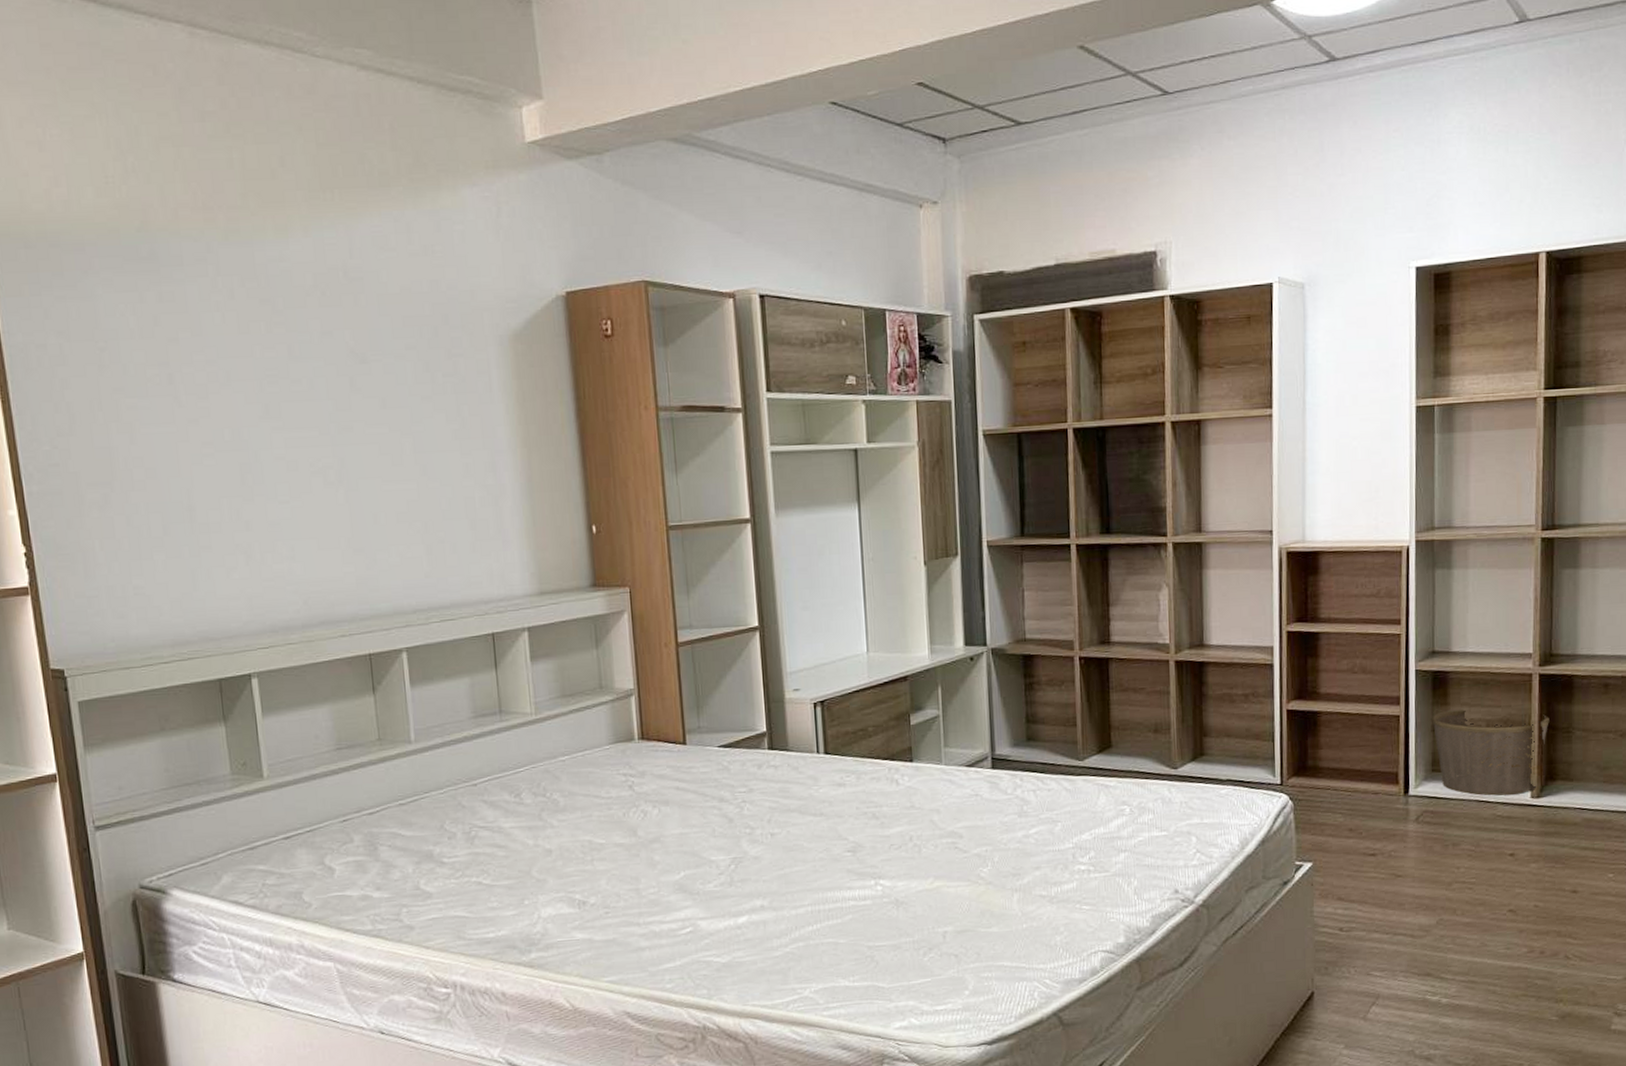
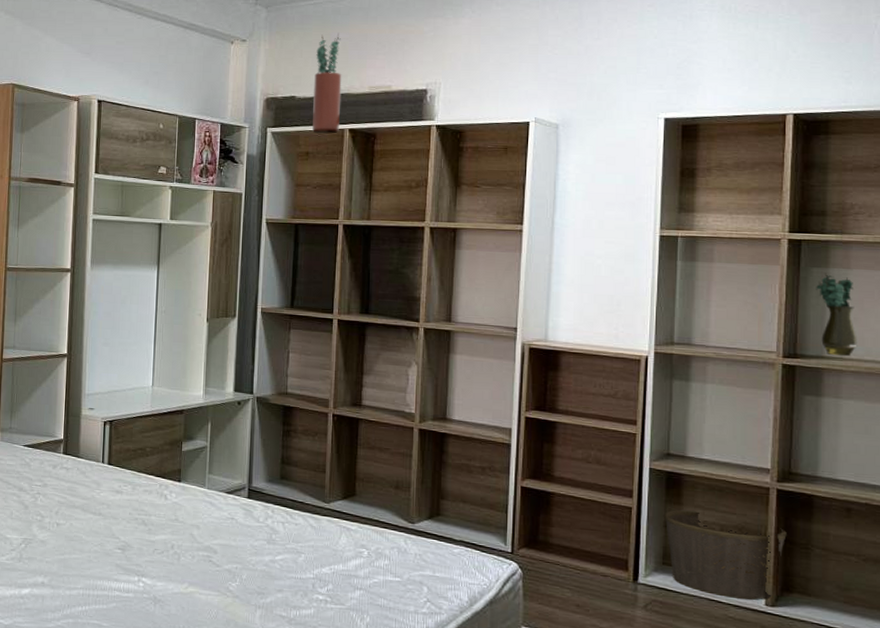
vase: none [1024,185,1059,317] -> present [312,33,342,134]
vase: none [1572,431,1612,523] -> present [816,273,857,357]

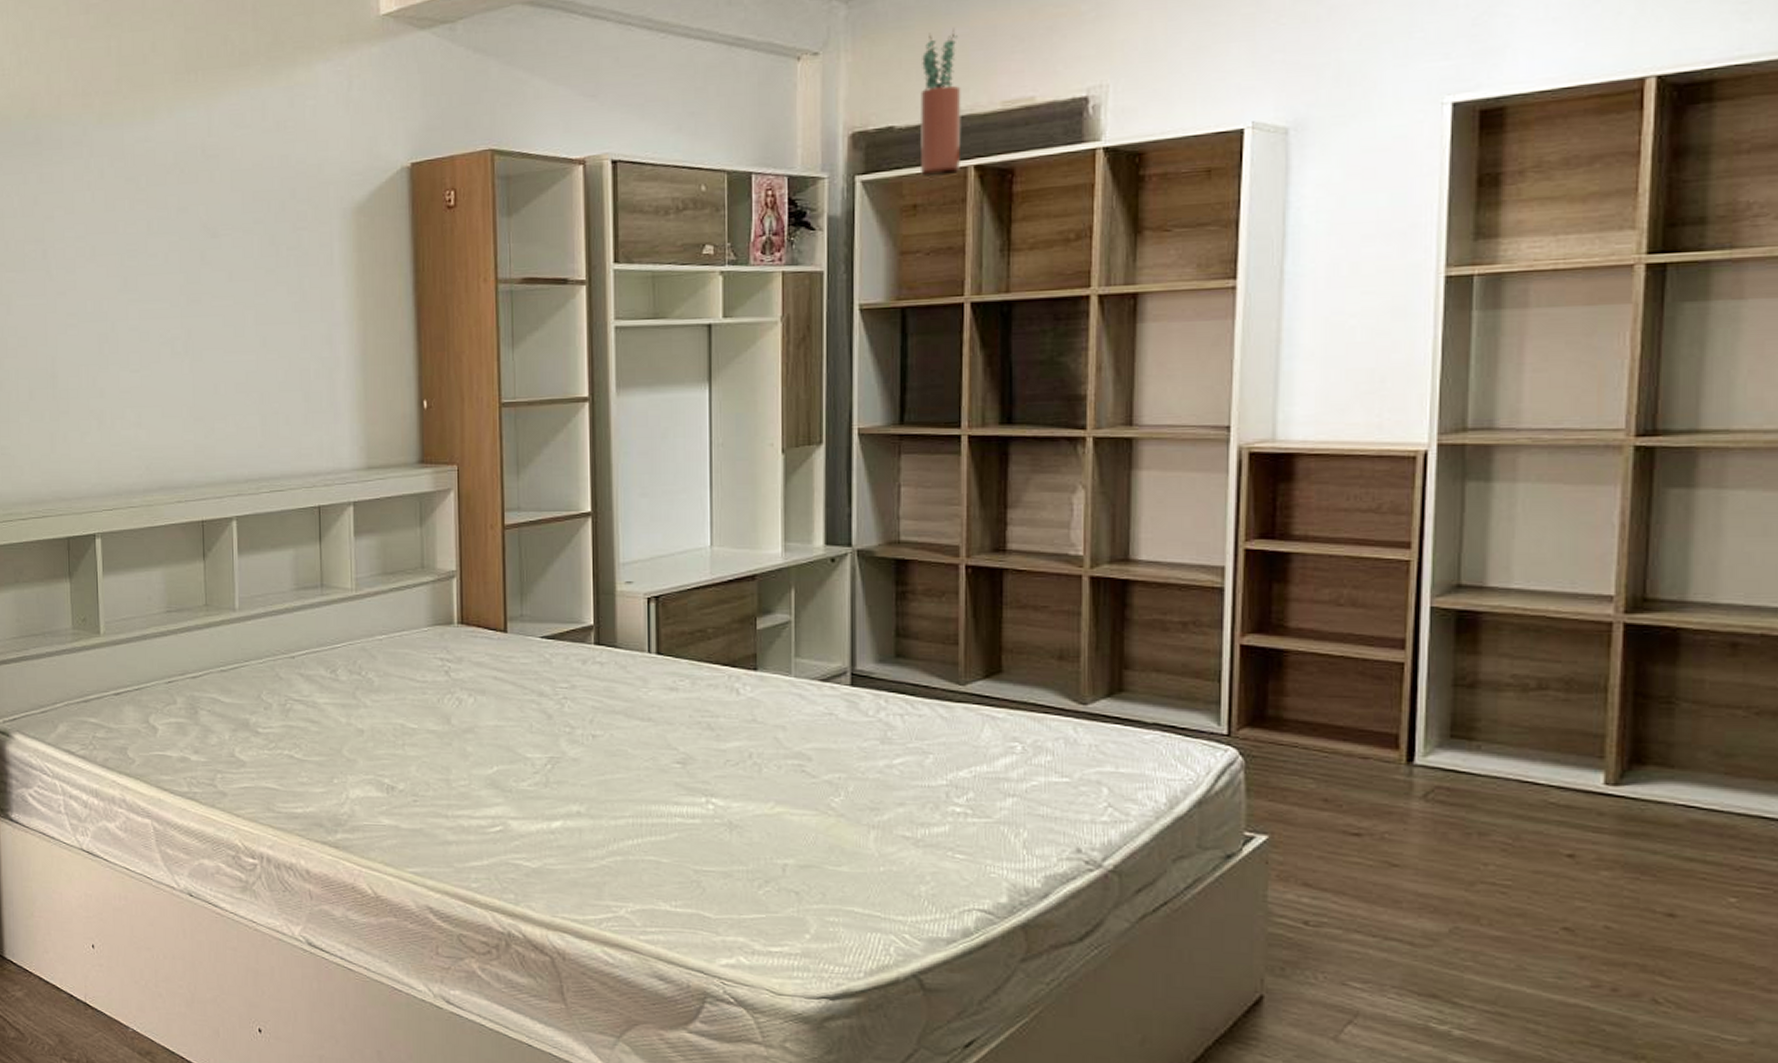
basket: present [664,507,787,600] -> none [1453,658,1638,778]
vase: present [816,273,857,357] -> none [1689,308,1753,428]

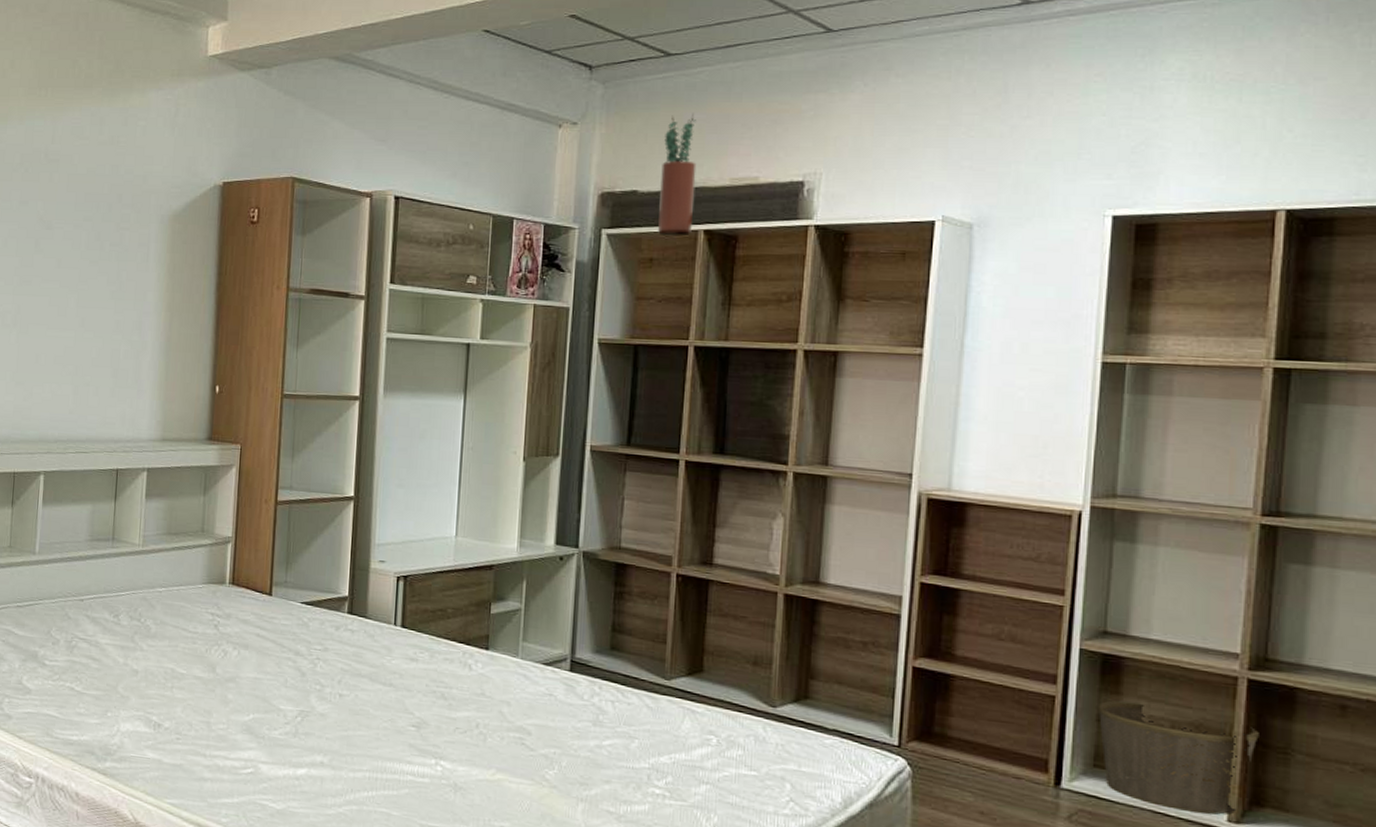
basket: none [1453,658,1638,778] -> present [1097,696,1259,815]

